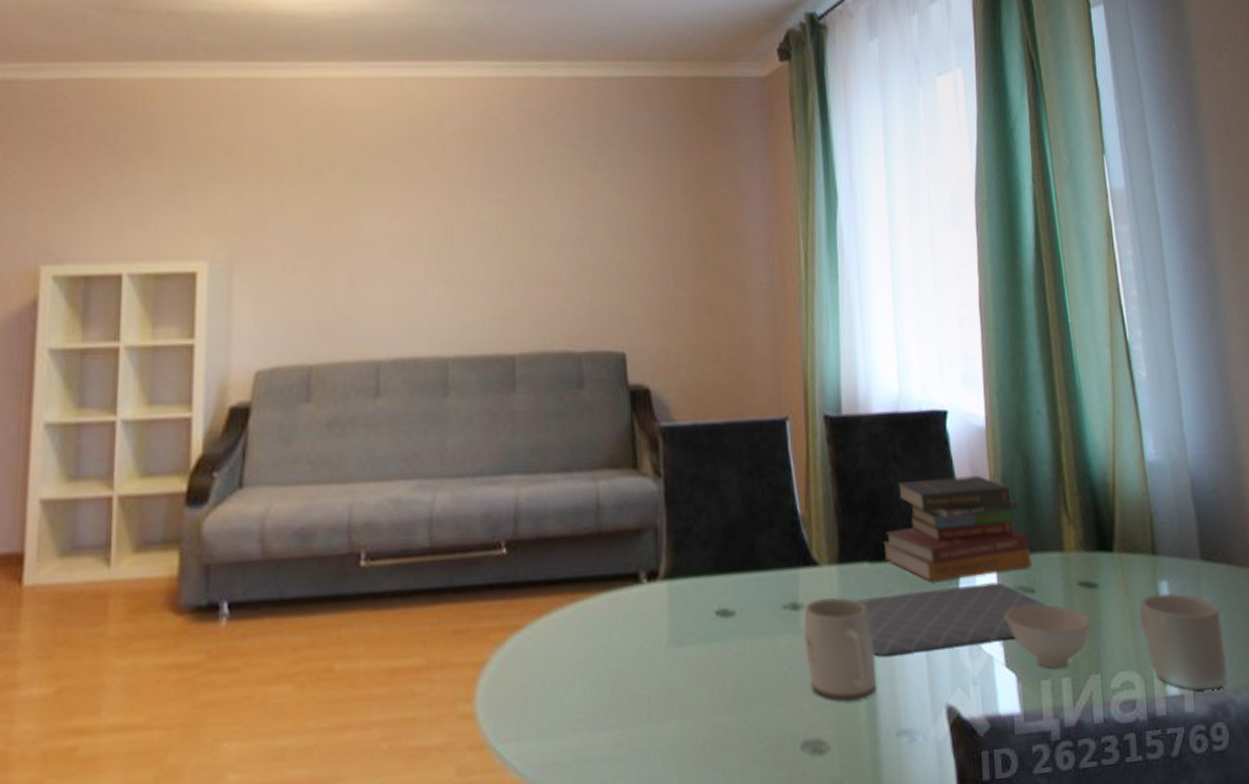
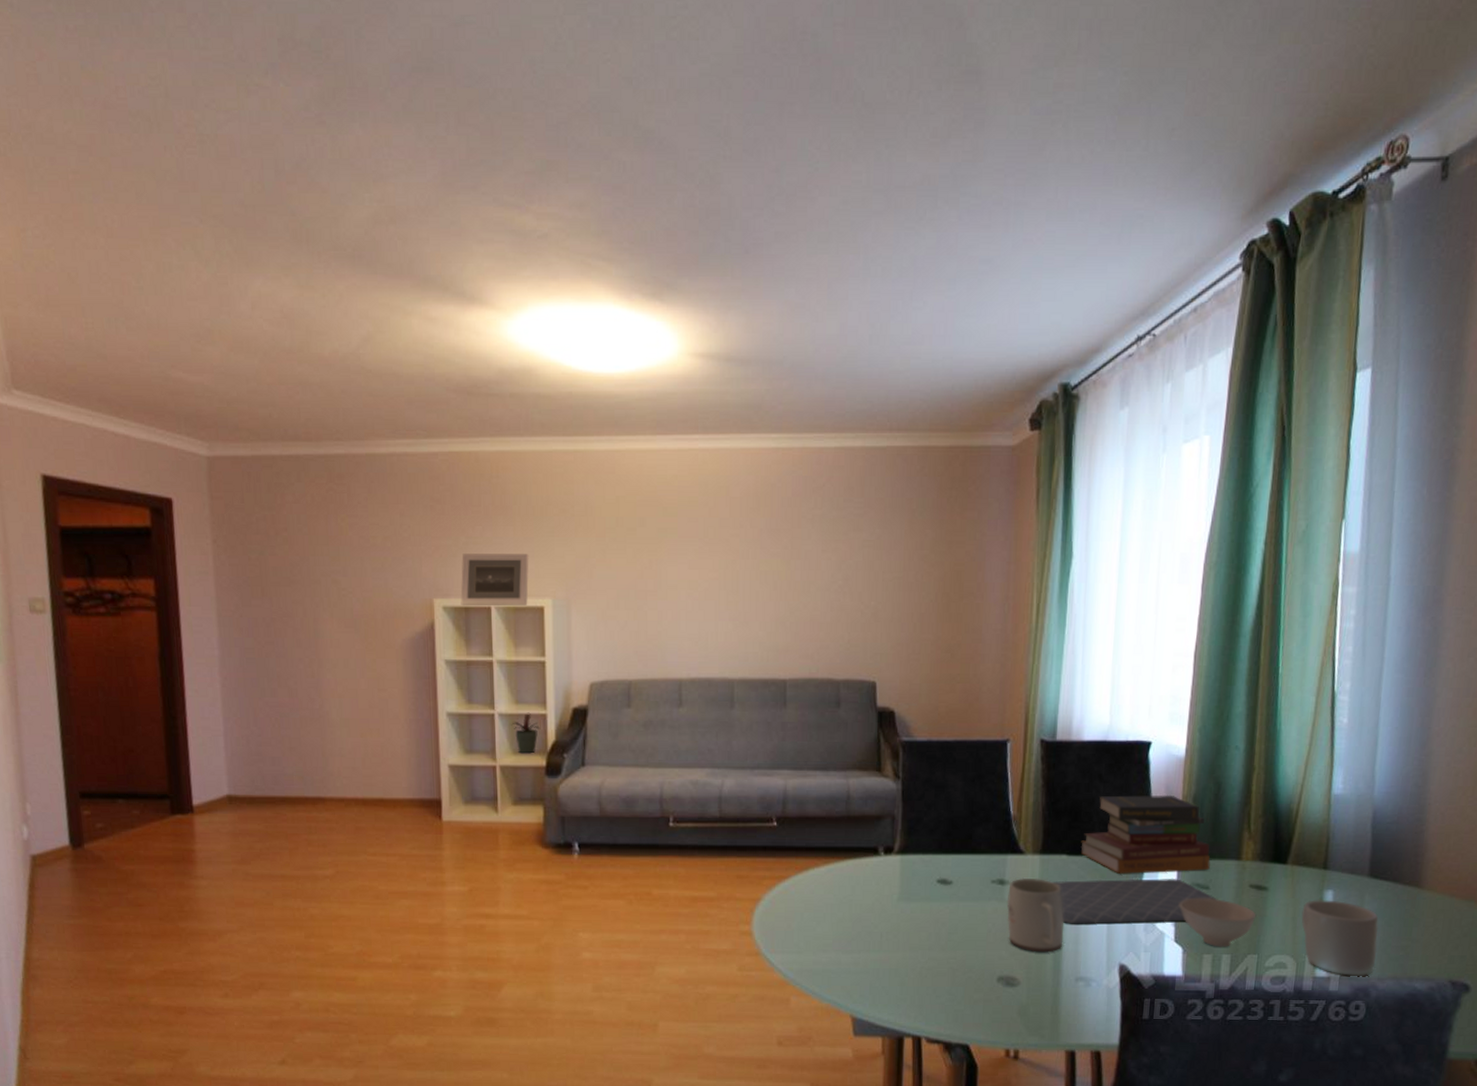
picture frame: none [79,205,180,275] -> present [460,553,529,606]
potted plant: none [139,416,181,476] -> present [511,712,540,754]

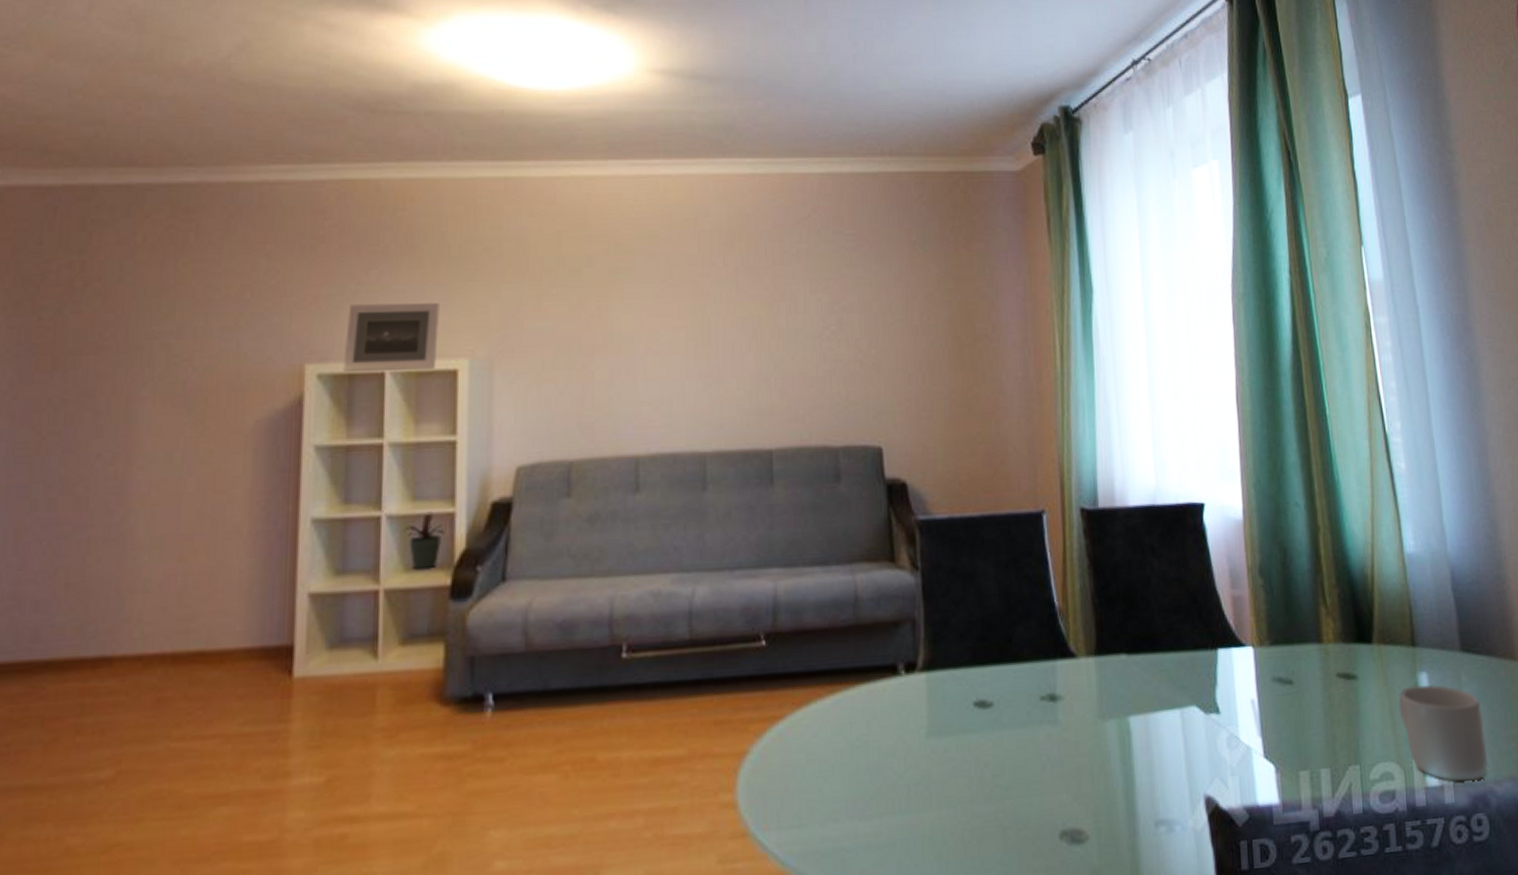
mug: present [1006,877,1064,953] -> none [1061,689,1134,792]
placemat: present [1051,878,1218,924] -> none [1112,673,1305,747]
books: present [1080,794,1211,874] -> none [1140,567,1290,673]
bowl: present [1178,898,1257,947] -> none [1262,695,1350,760]

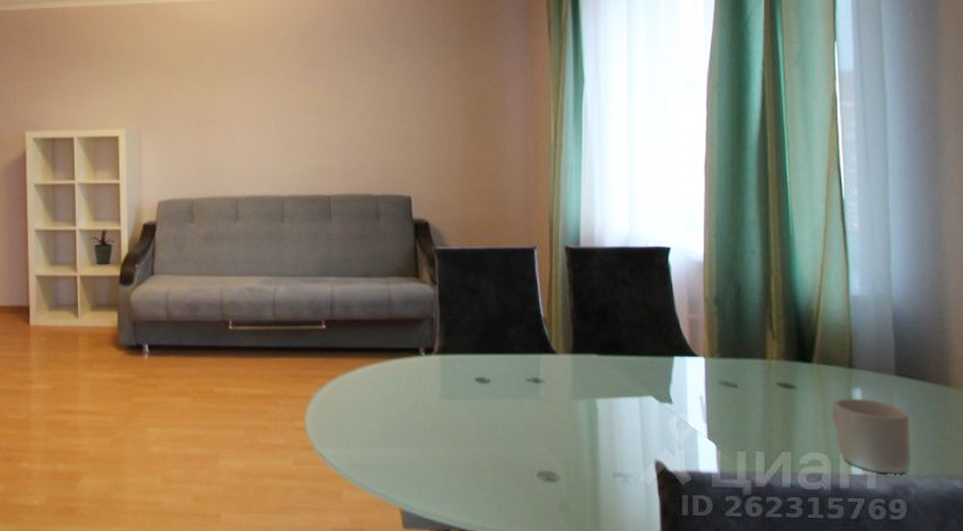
picture frame: present [343,303,441,373] -> none [48,92,106,137]

